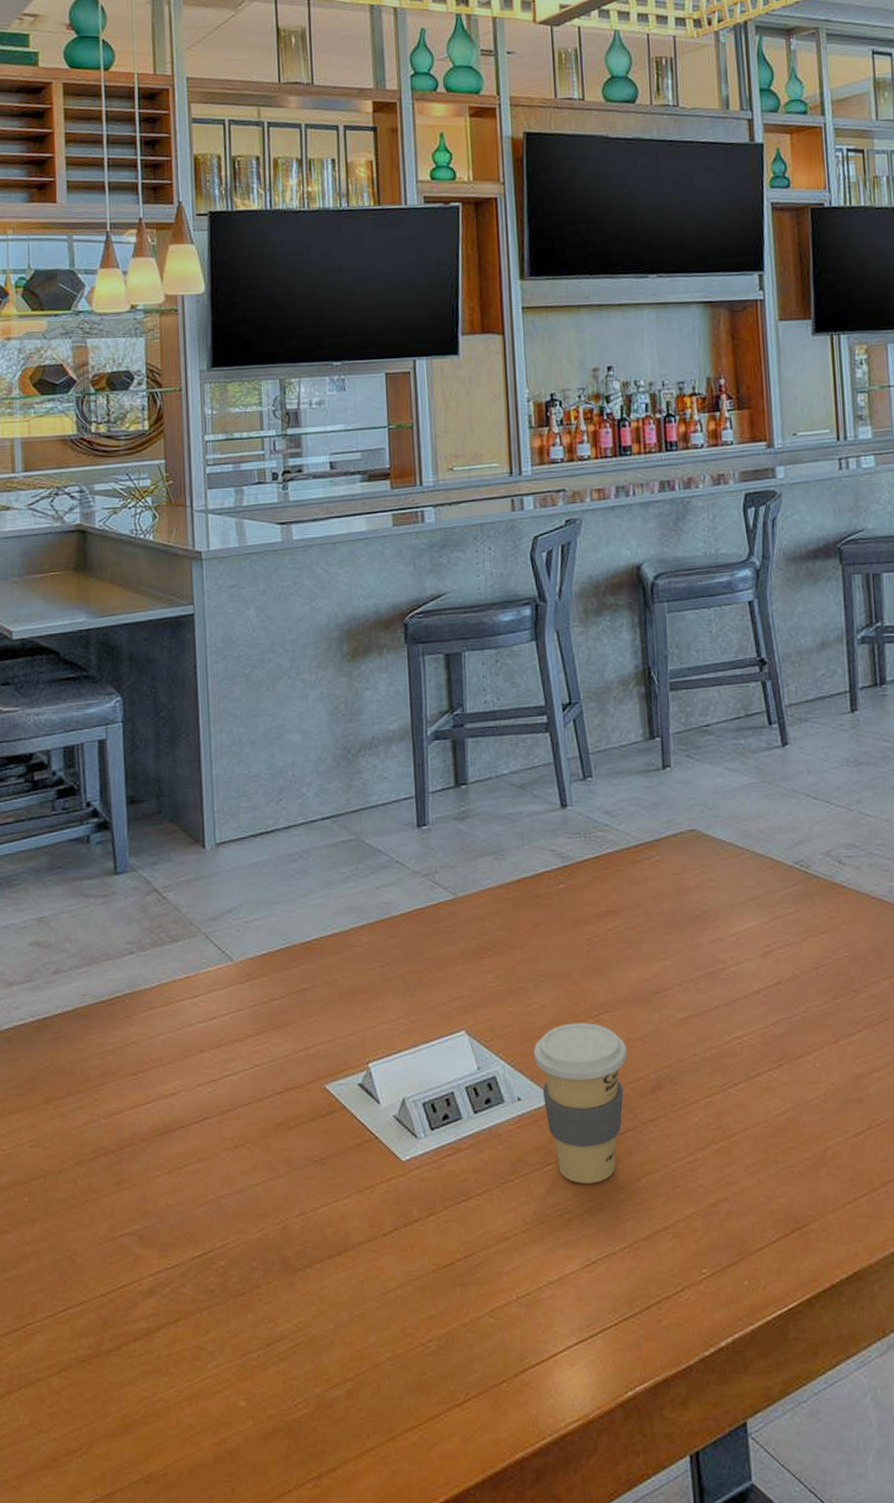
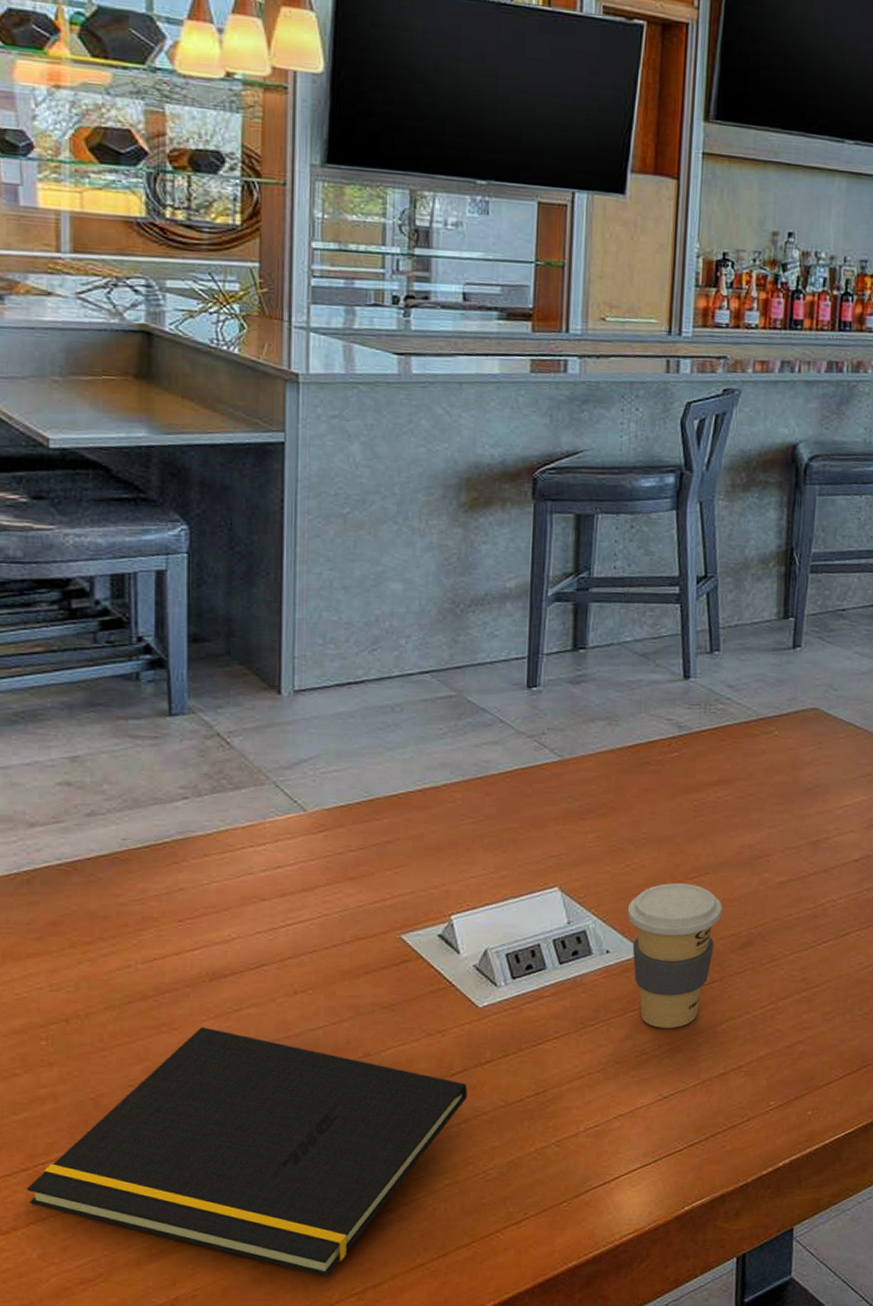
notepad: none [17,1183,399,1459] -> present [26,1027,467,1277]

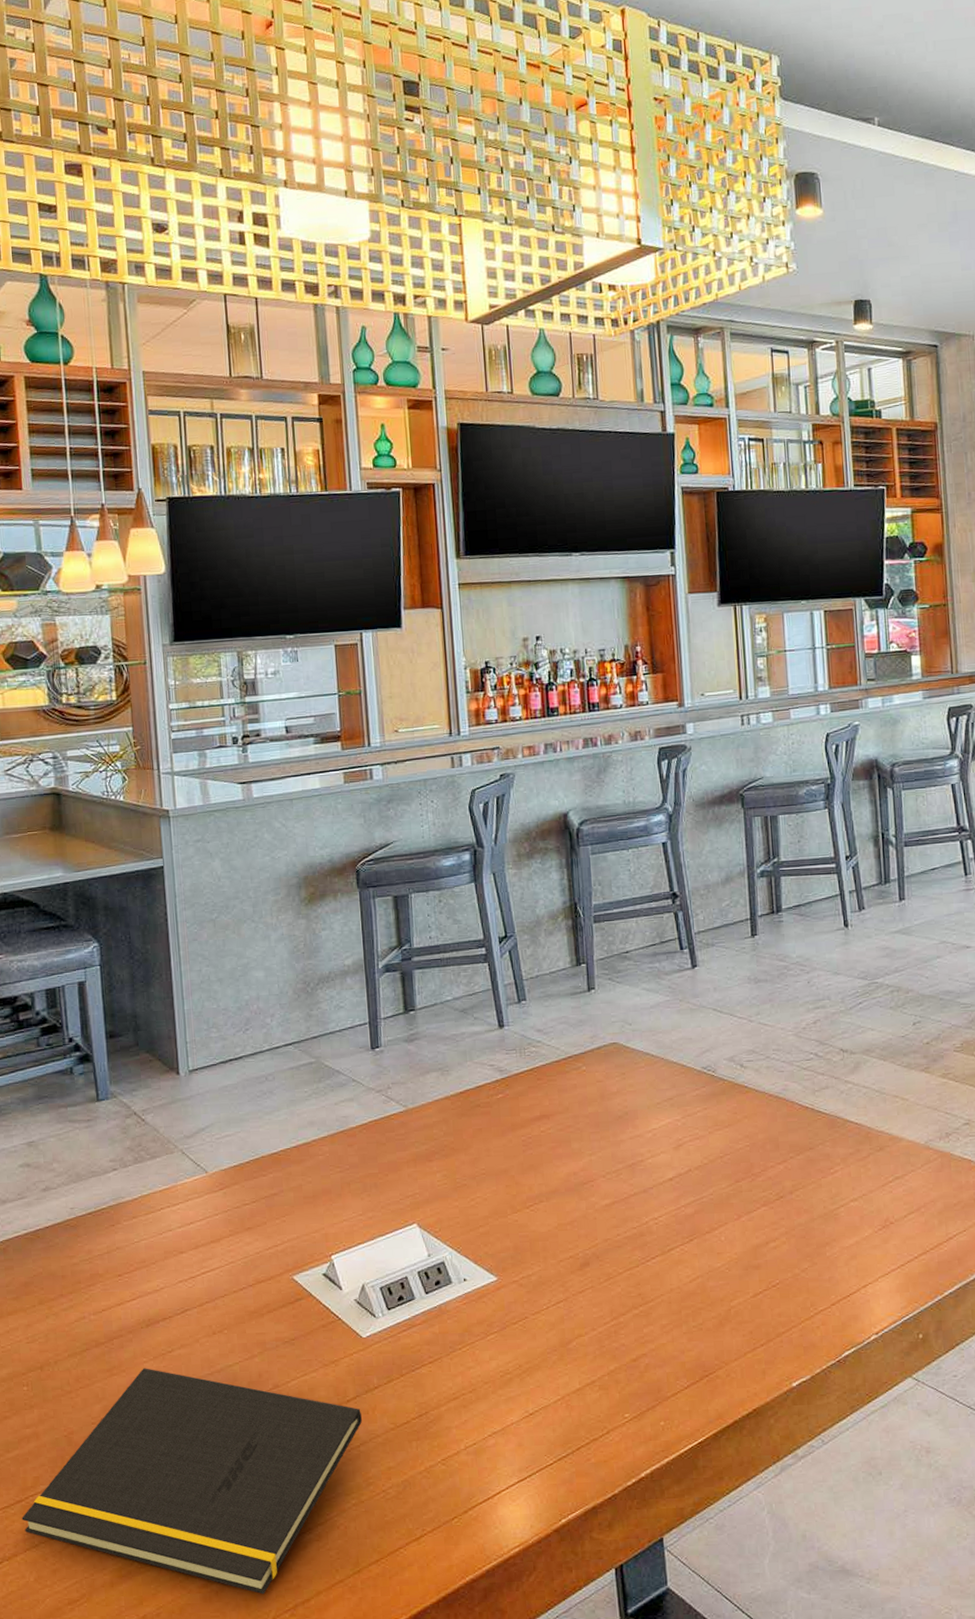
coffee cup: present [628,883,722,1028] -> none [477,1212,559,1348]

